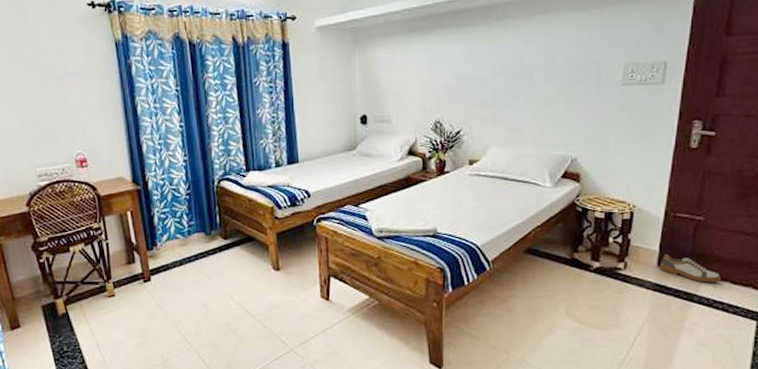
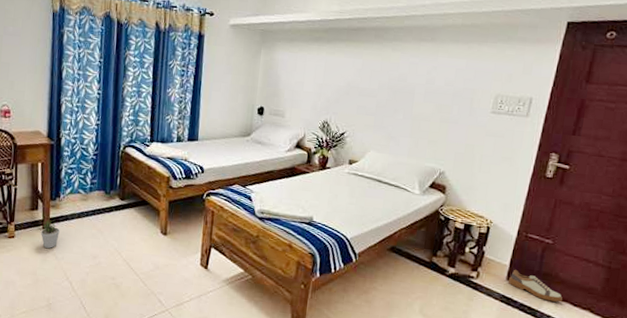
potted plant: none [142,271,163,302] -> present [41,219,60,248]

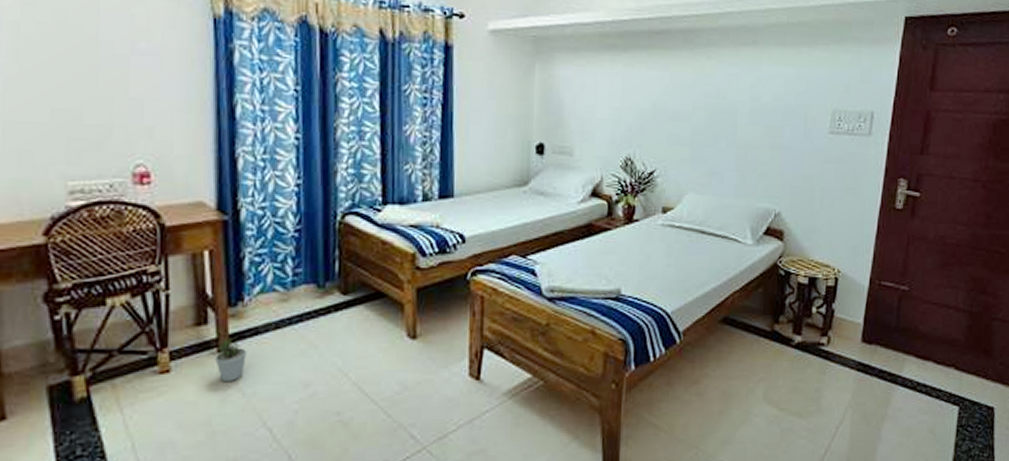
shoe: present [508,269,562,302] -> none [863,327,924,362]

